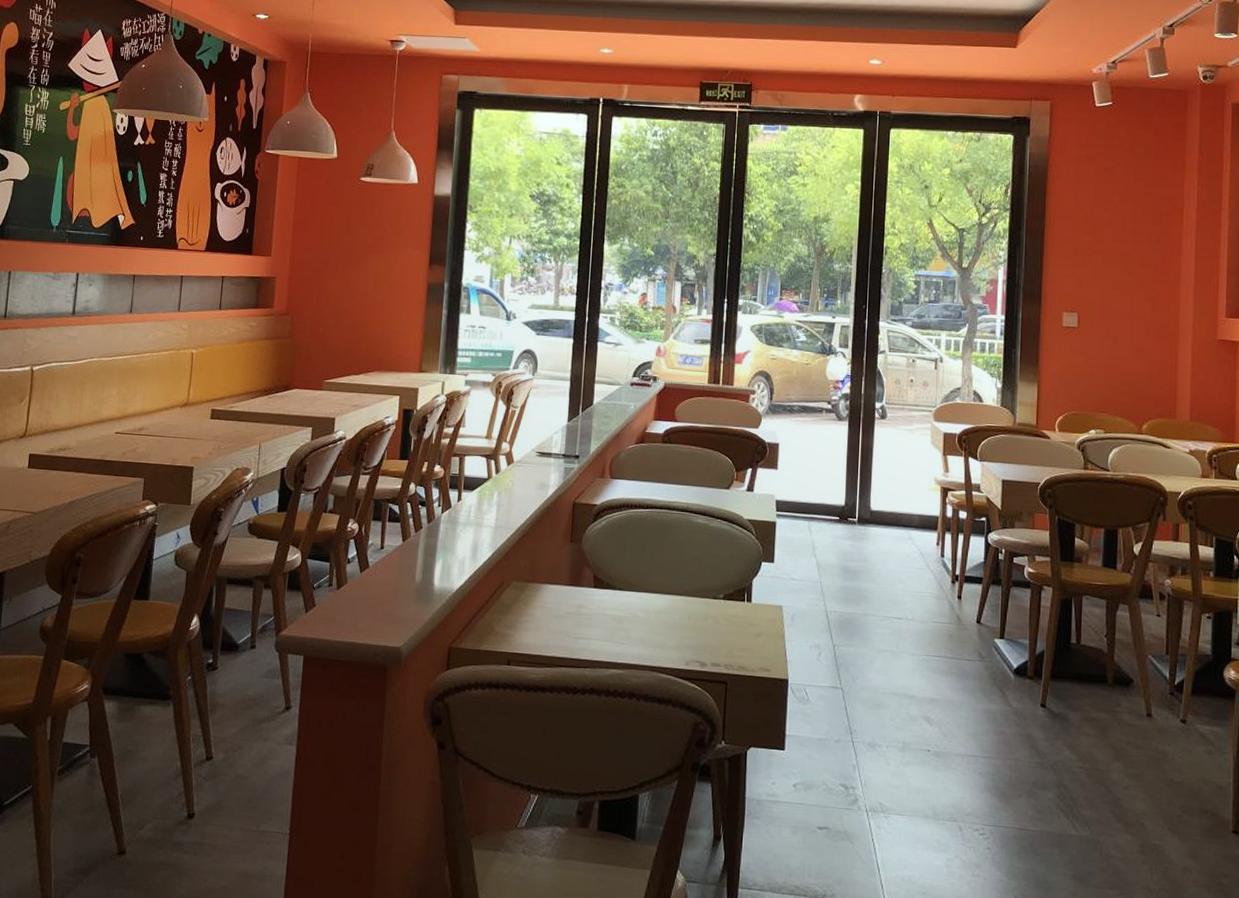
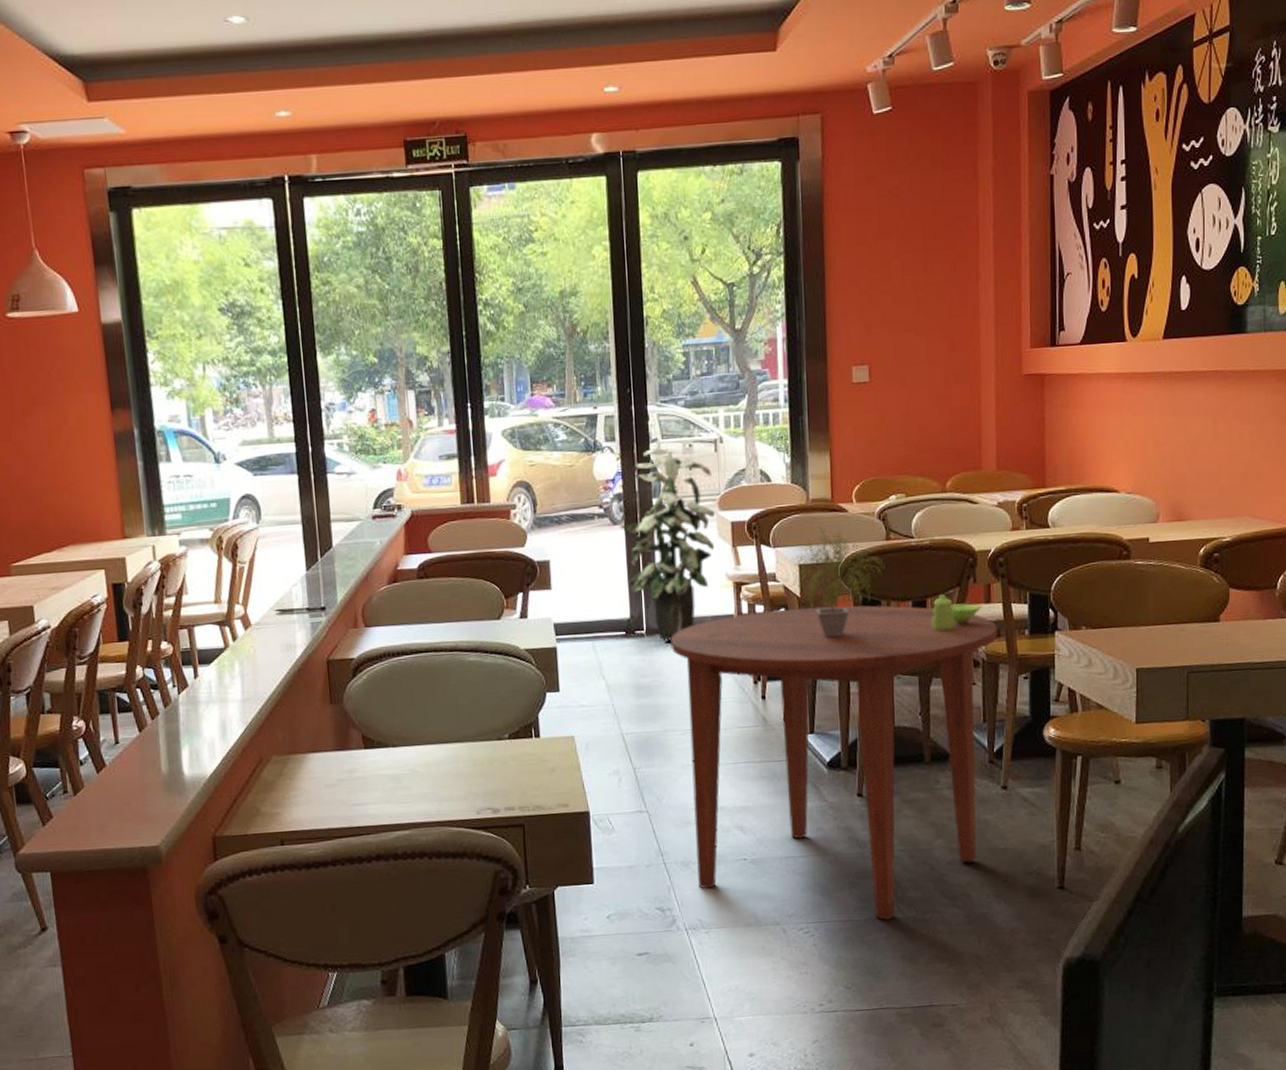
indoor plant: none [843,359,930,532] -> present [619,448,715,641]
dining table: none [879,517,1184,835] -> present [670,605,998,920]
potted plant: none [995,447,1081,552] -> present [791,525,885,638]
condiment set: none [1121,526,1170,561] -> present [931,594,982,631]

